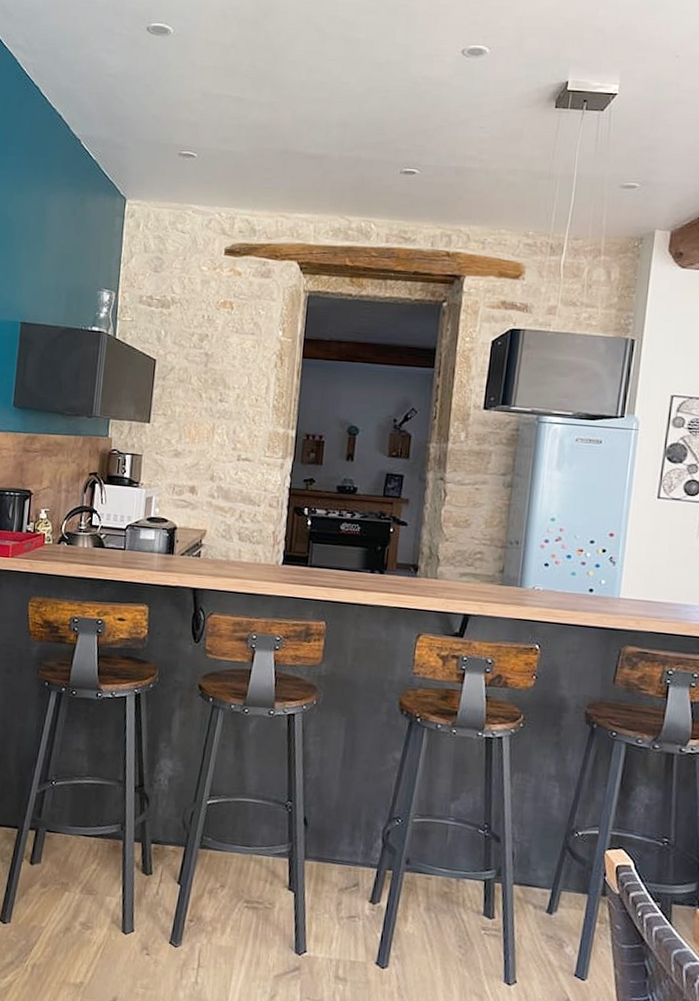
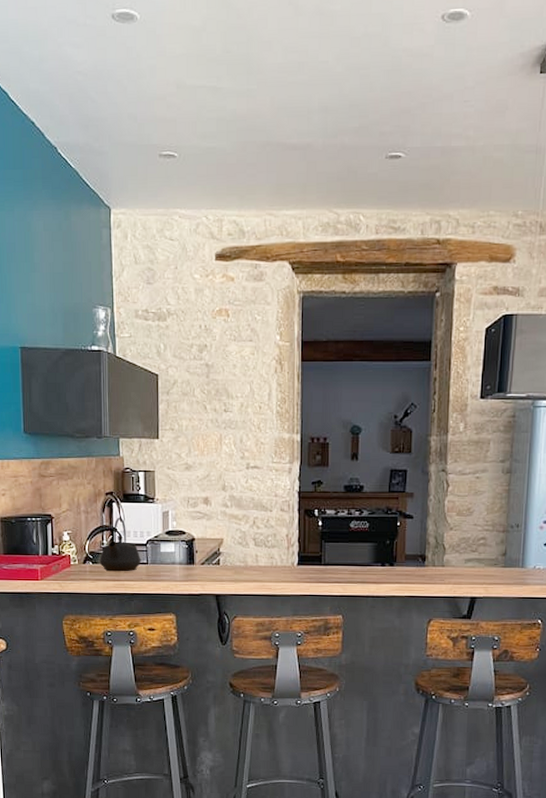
kettle: none [74,499,119,556] -> present [99,517,141,572]

